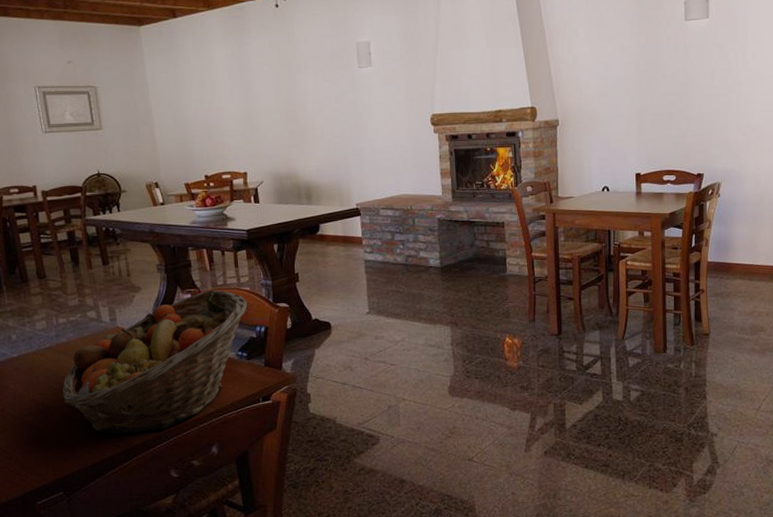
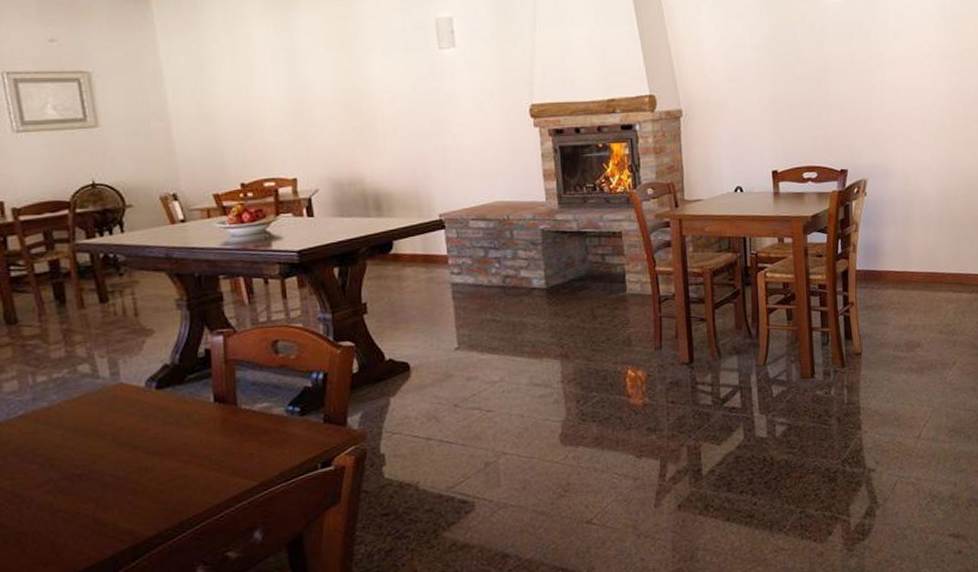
fruit basket: present [62,290,248,433] -> none [41,329,300,526]

